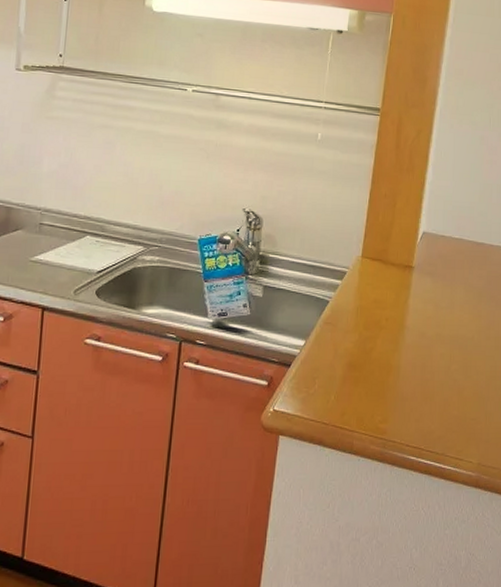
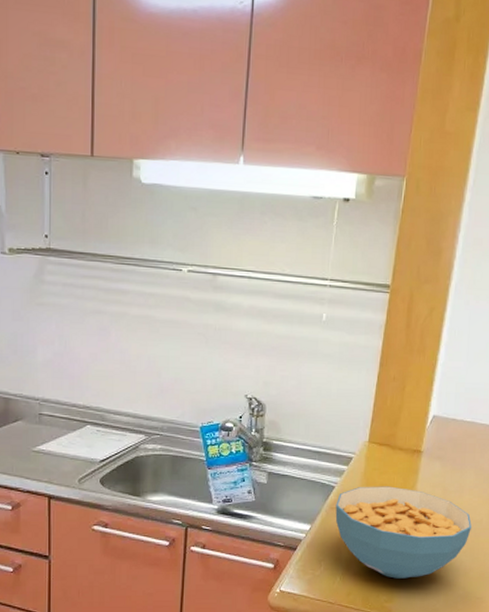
cereal bowl: none [329,301,463,398] -> present [335,486,472,579]

